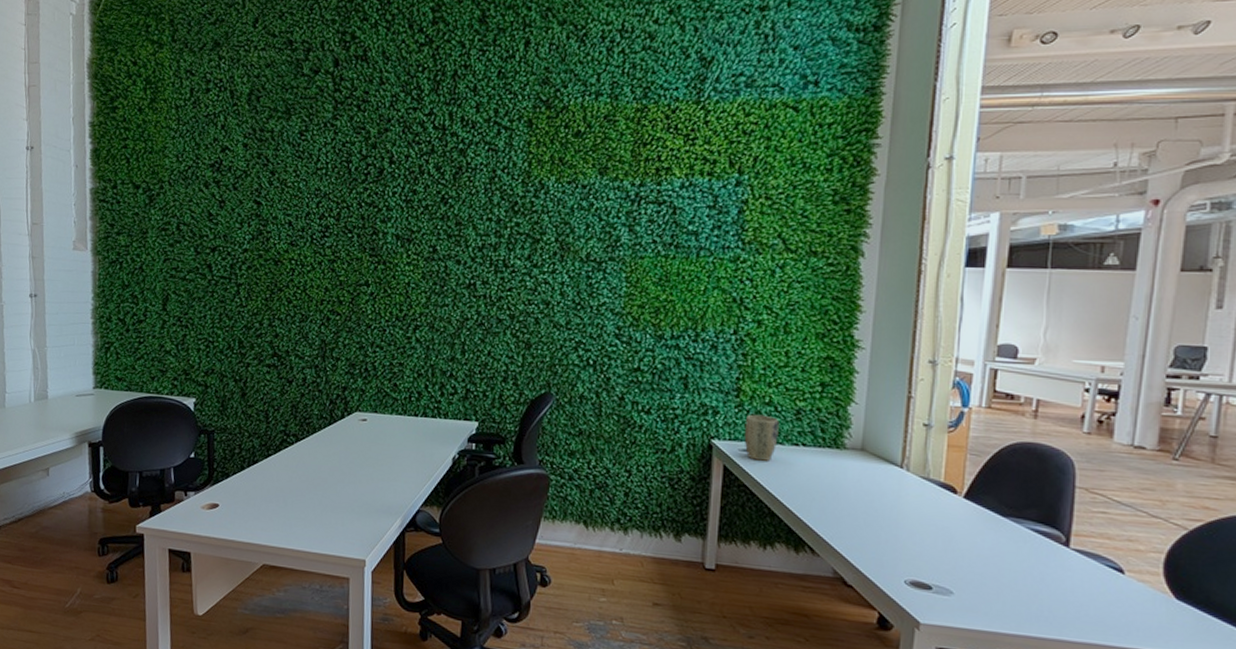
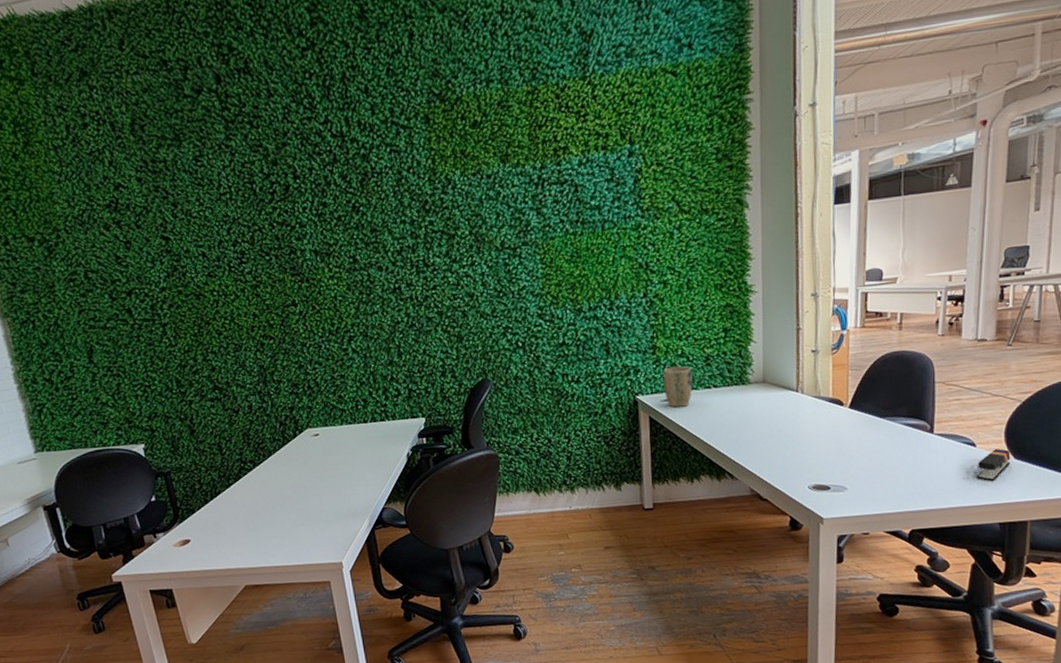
stapler: none [1123,582,1170,622] -> present [977,448,1011,482]

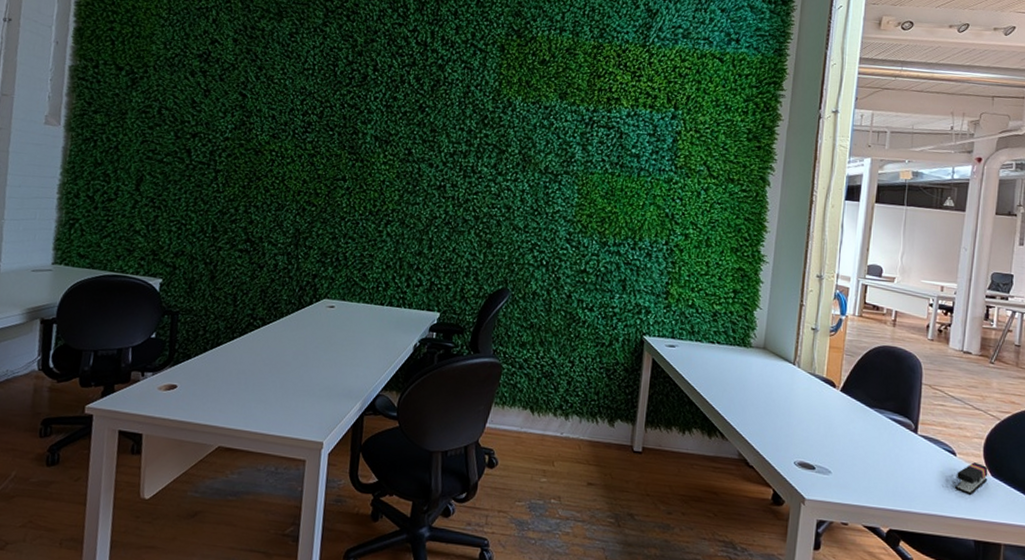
plant pot: present [663,366,693,408] -> none [670,315,699,356]

